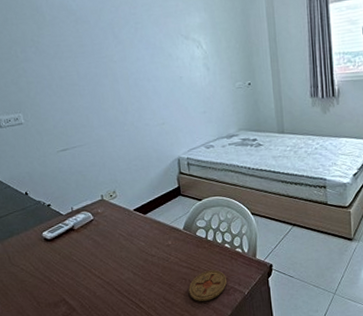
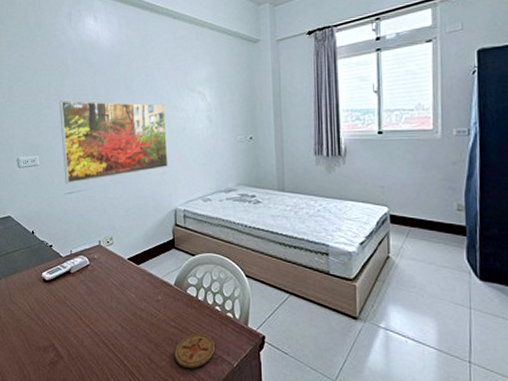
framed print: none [39,51,168,142] -> present [60,100,168,184]

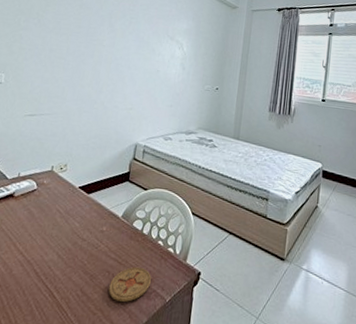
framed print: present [60,100,168,184] -> none [28,24,145,107]

